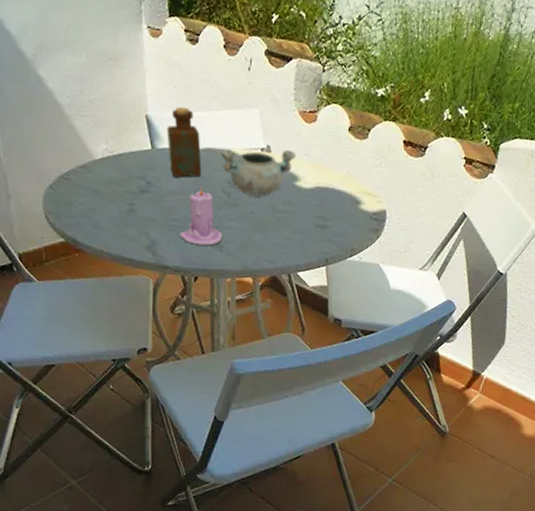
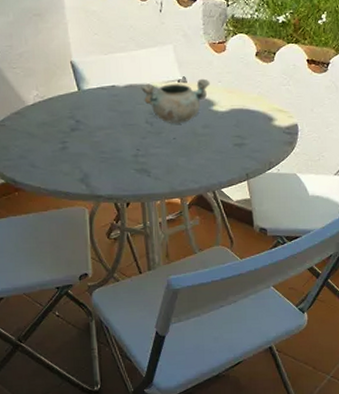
bottle: present [166,106,202,178] -> none [90,50,126,114]
candle: present [179,186,223,246] -> none [110,119,150,173]

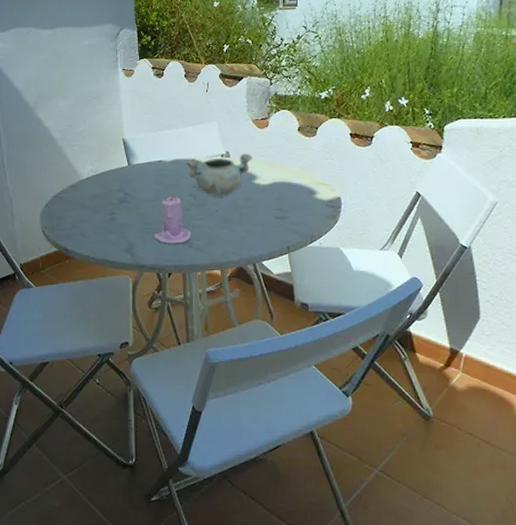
candle: none [110,119,150,173] -> present [154,192,192,244]

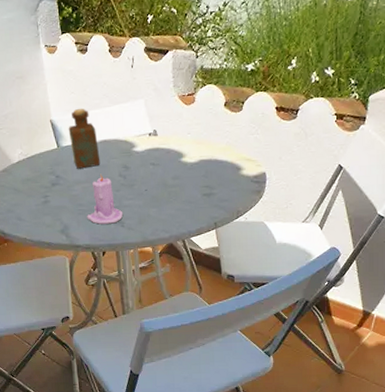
bottle: none [140,128,171,187] -> present [68,108,101,169]
decorative bowl: present [186,153,252,196] -> none [114,131,180,176]

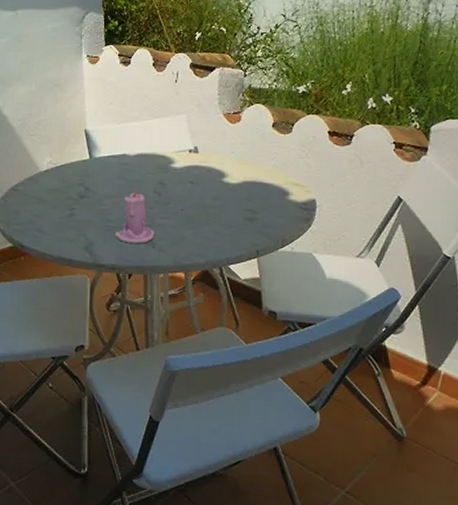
bottle: present [68,108,101,169] -> none [103,119,135,182]

